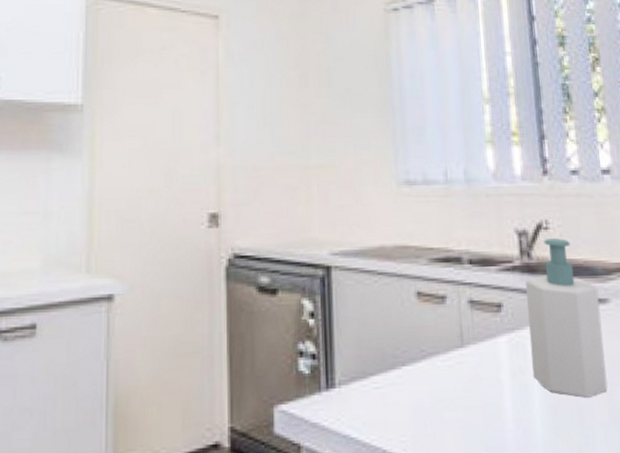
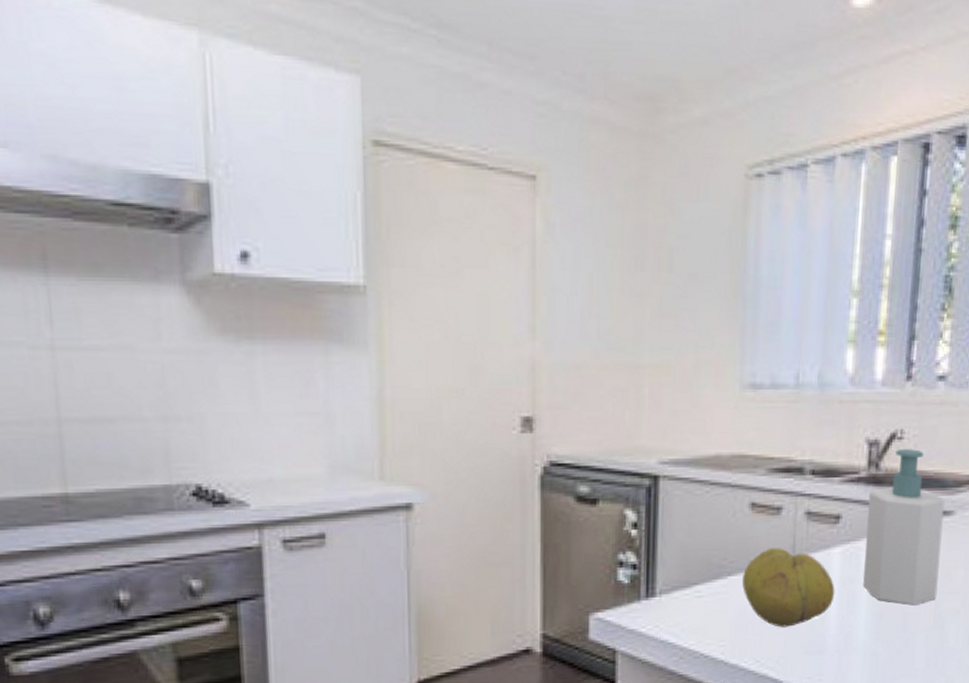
fruit: none [416,337,507,422] -> present [742,548,835,628]

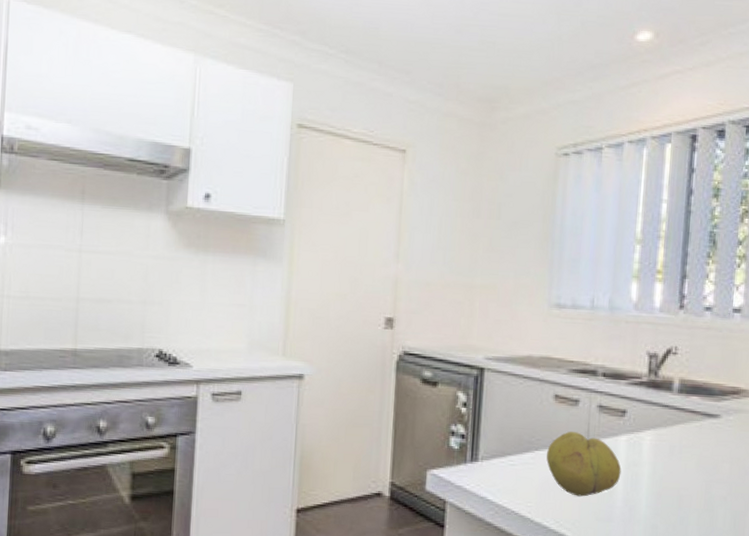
soap bottle: present [863,449,945,605] -> none [644,362,712,489]

